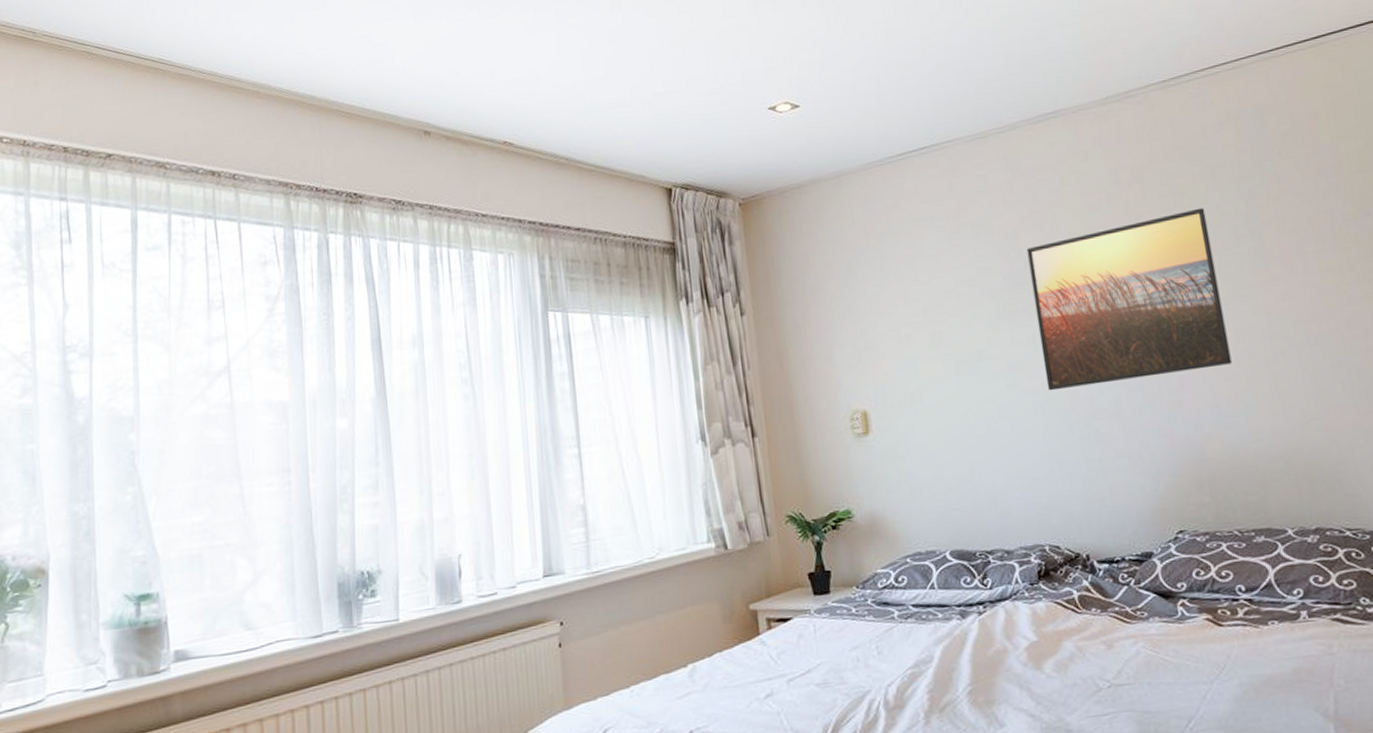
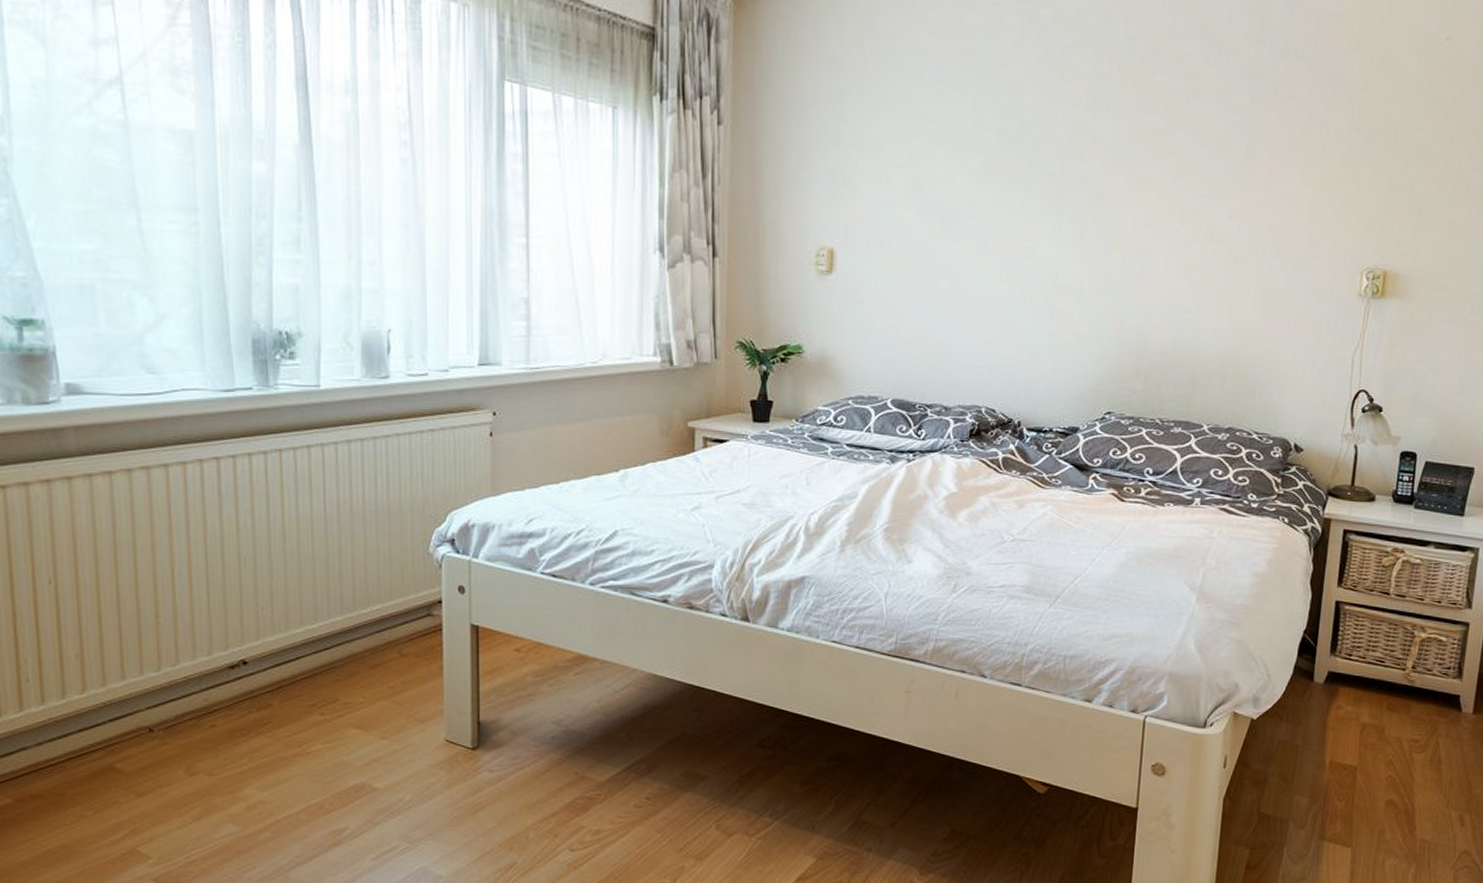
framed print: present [1026,207,1232,391] -> none [1016,96,1210,263]

